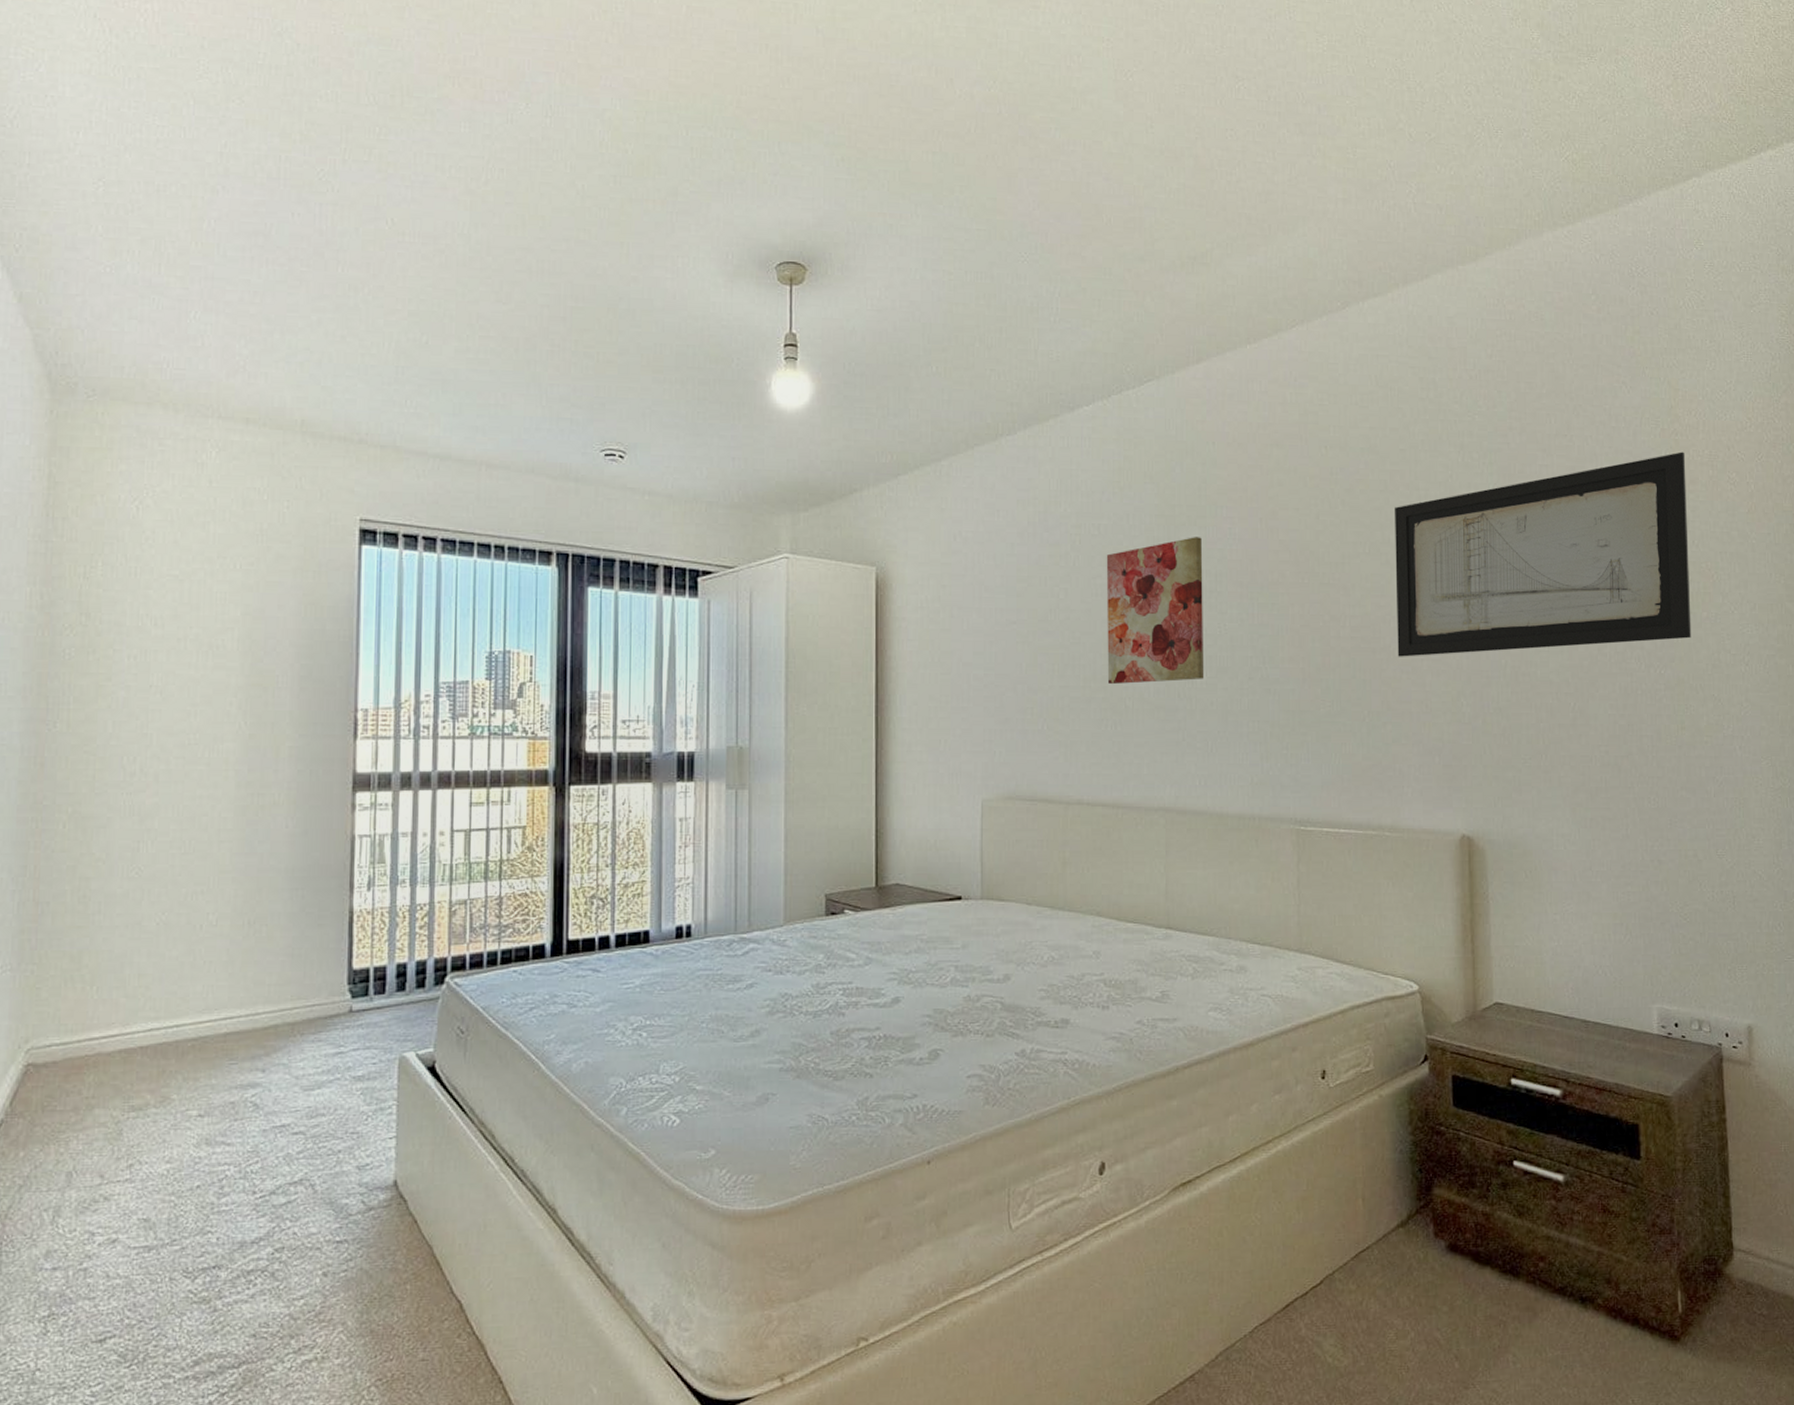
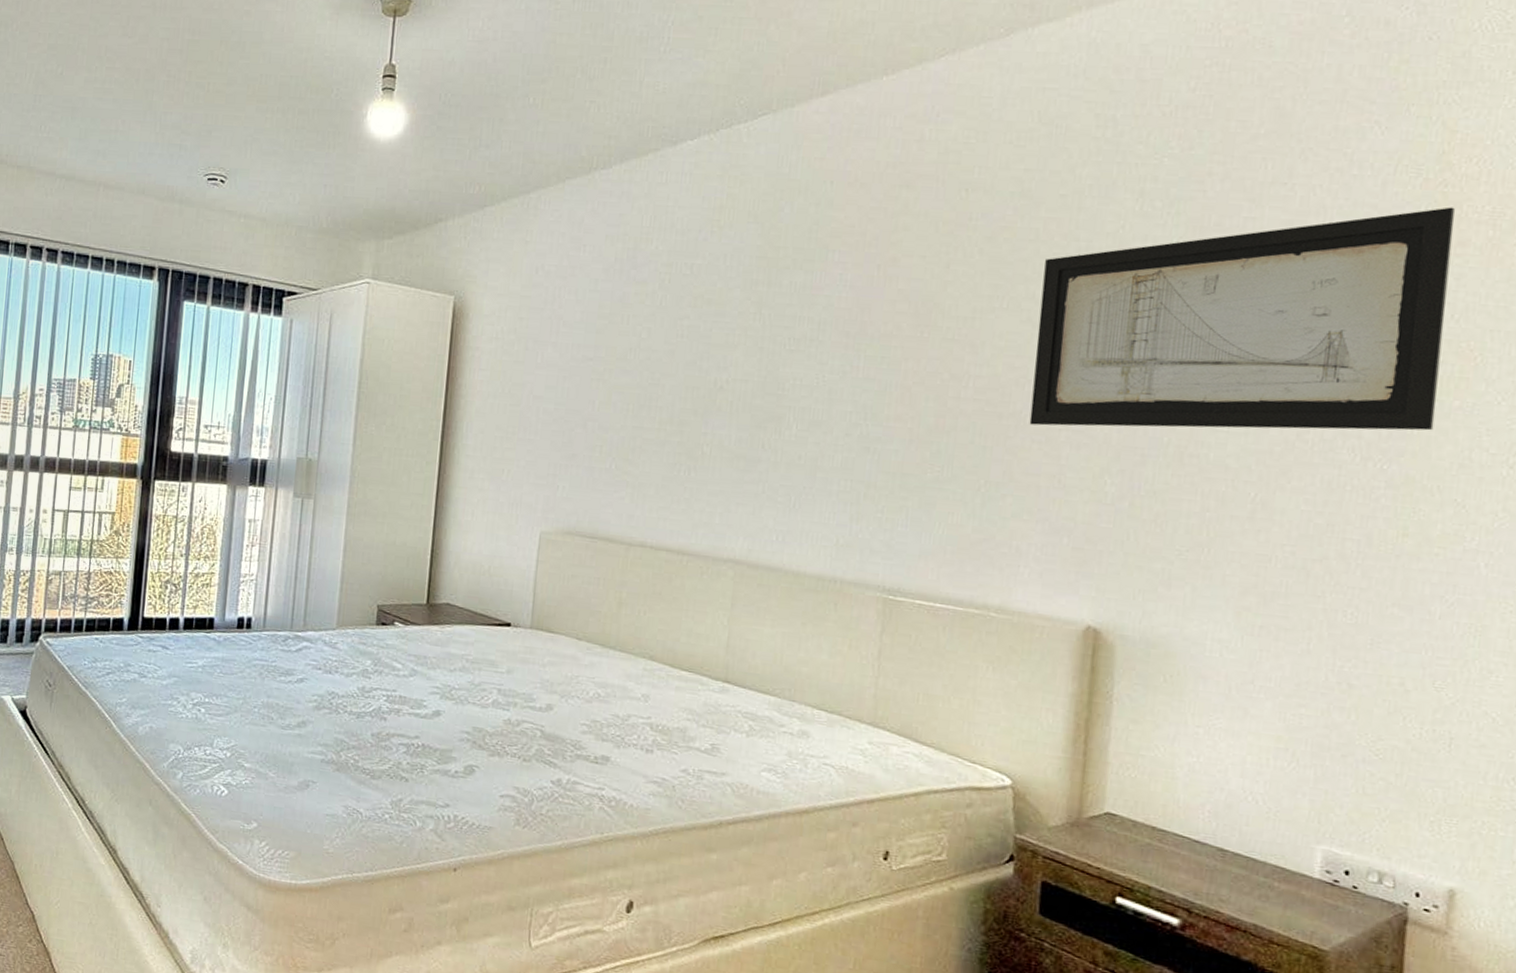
wall art: present [1106,537,1205,685] -> none [685,281,807,432]

